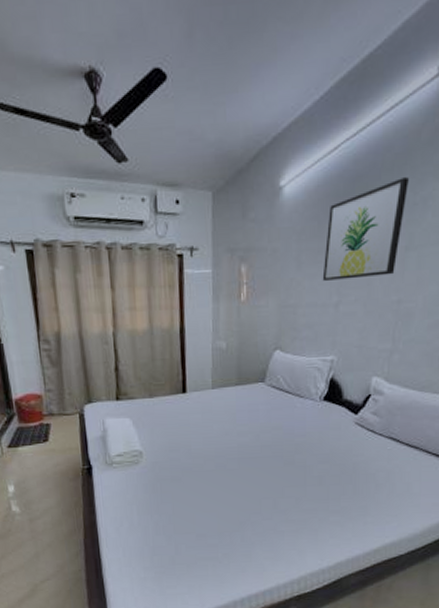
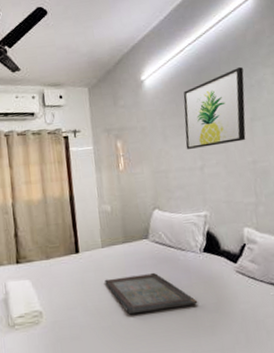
serving tray: none [212,418,309,460] -> present [105,272,198,315]

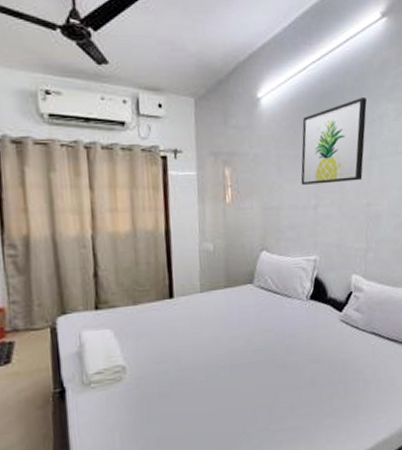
serving tray: present [105,272,198,315] -> none [201,321,300,368]

